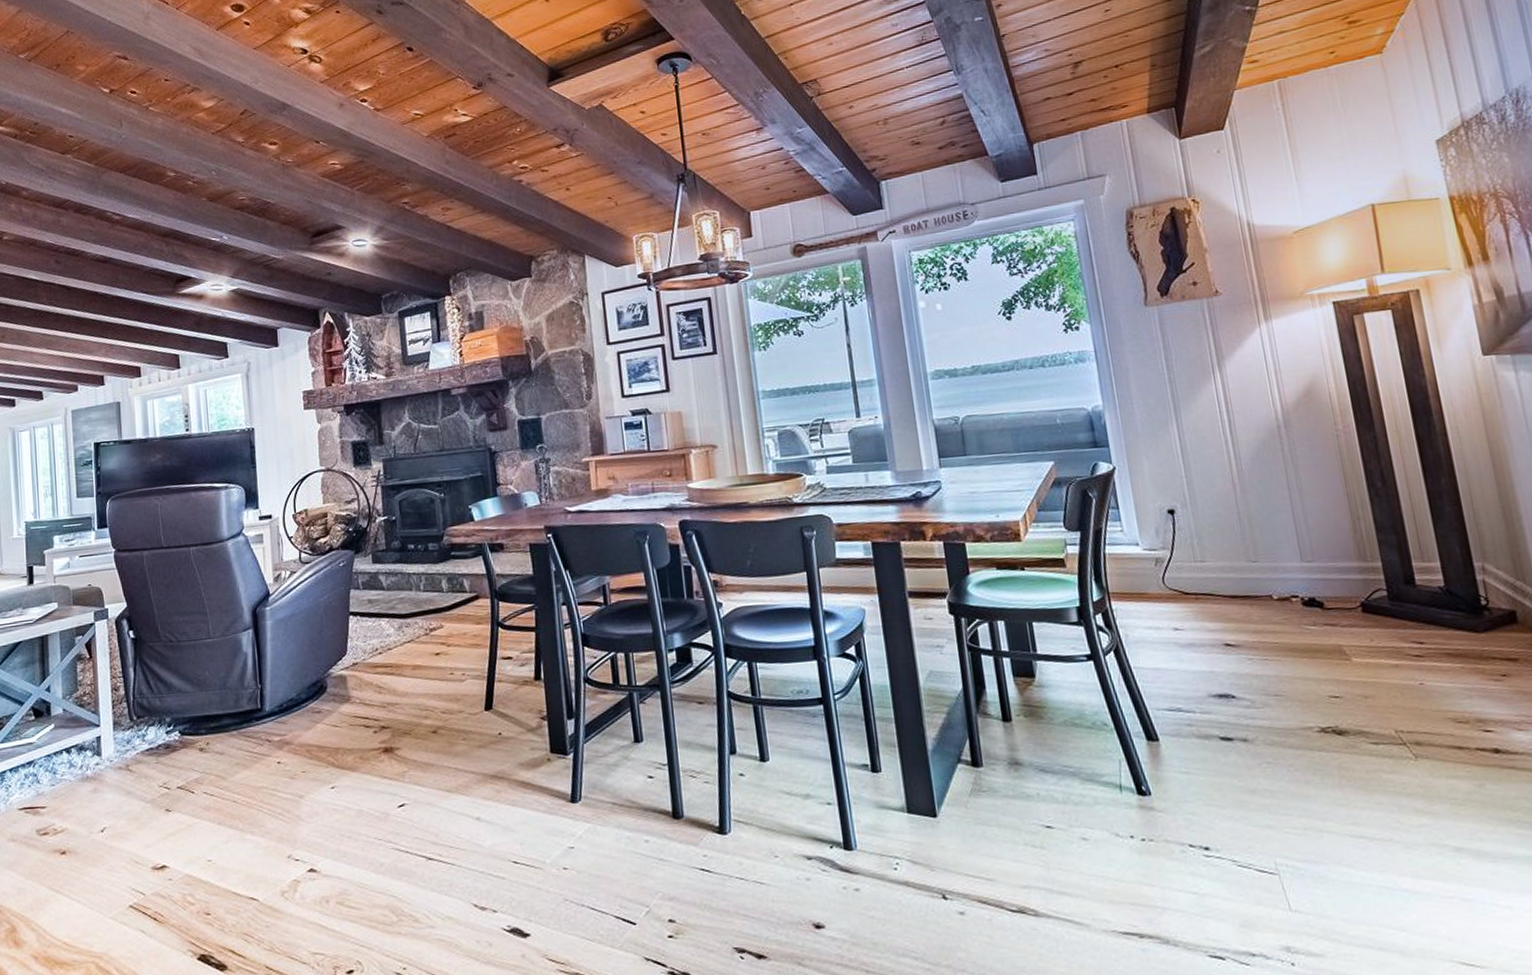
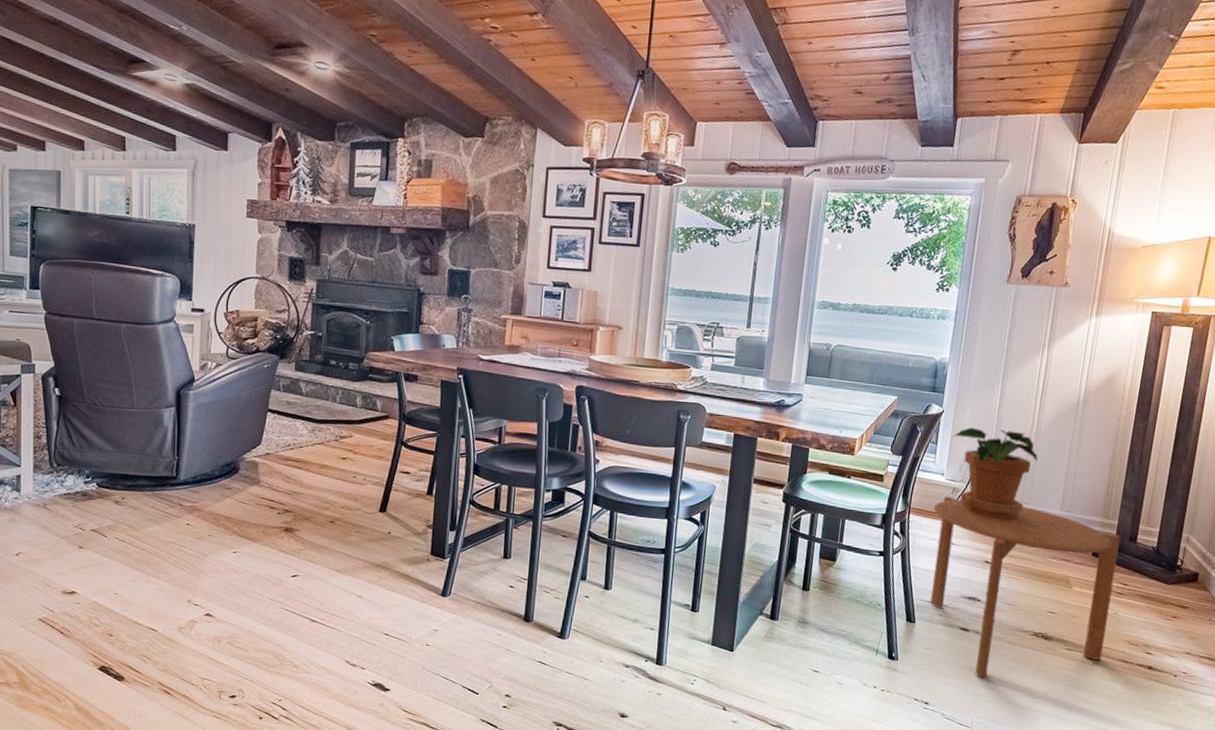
potted plant: none [1134,475,1252,588] -> present [952,427,1038,520]
side table: none [1137,565,1425,801] -> present [930,495,1120,677]

